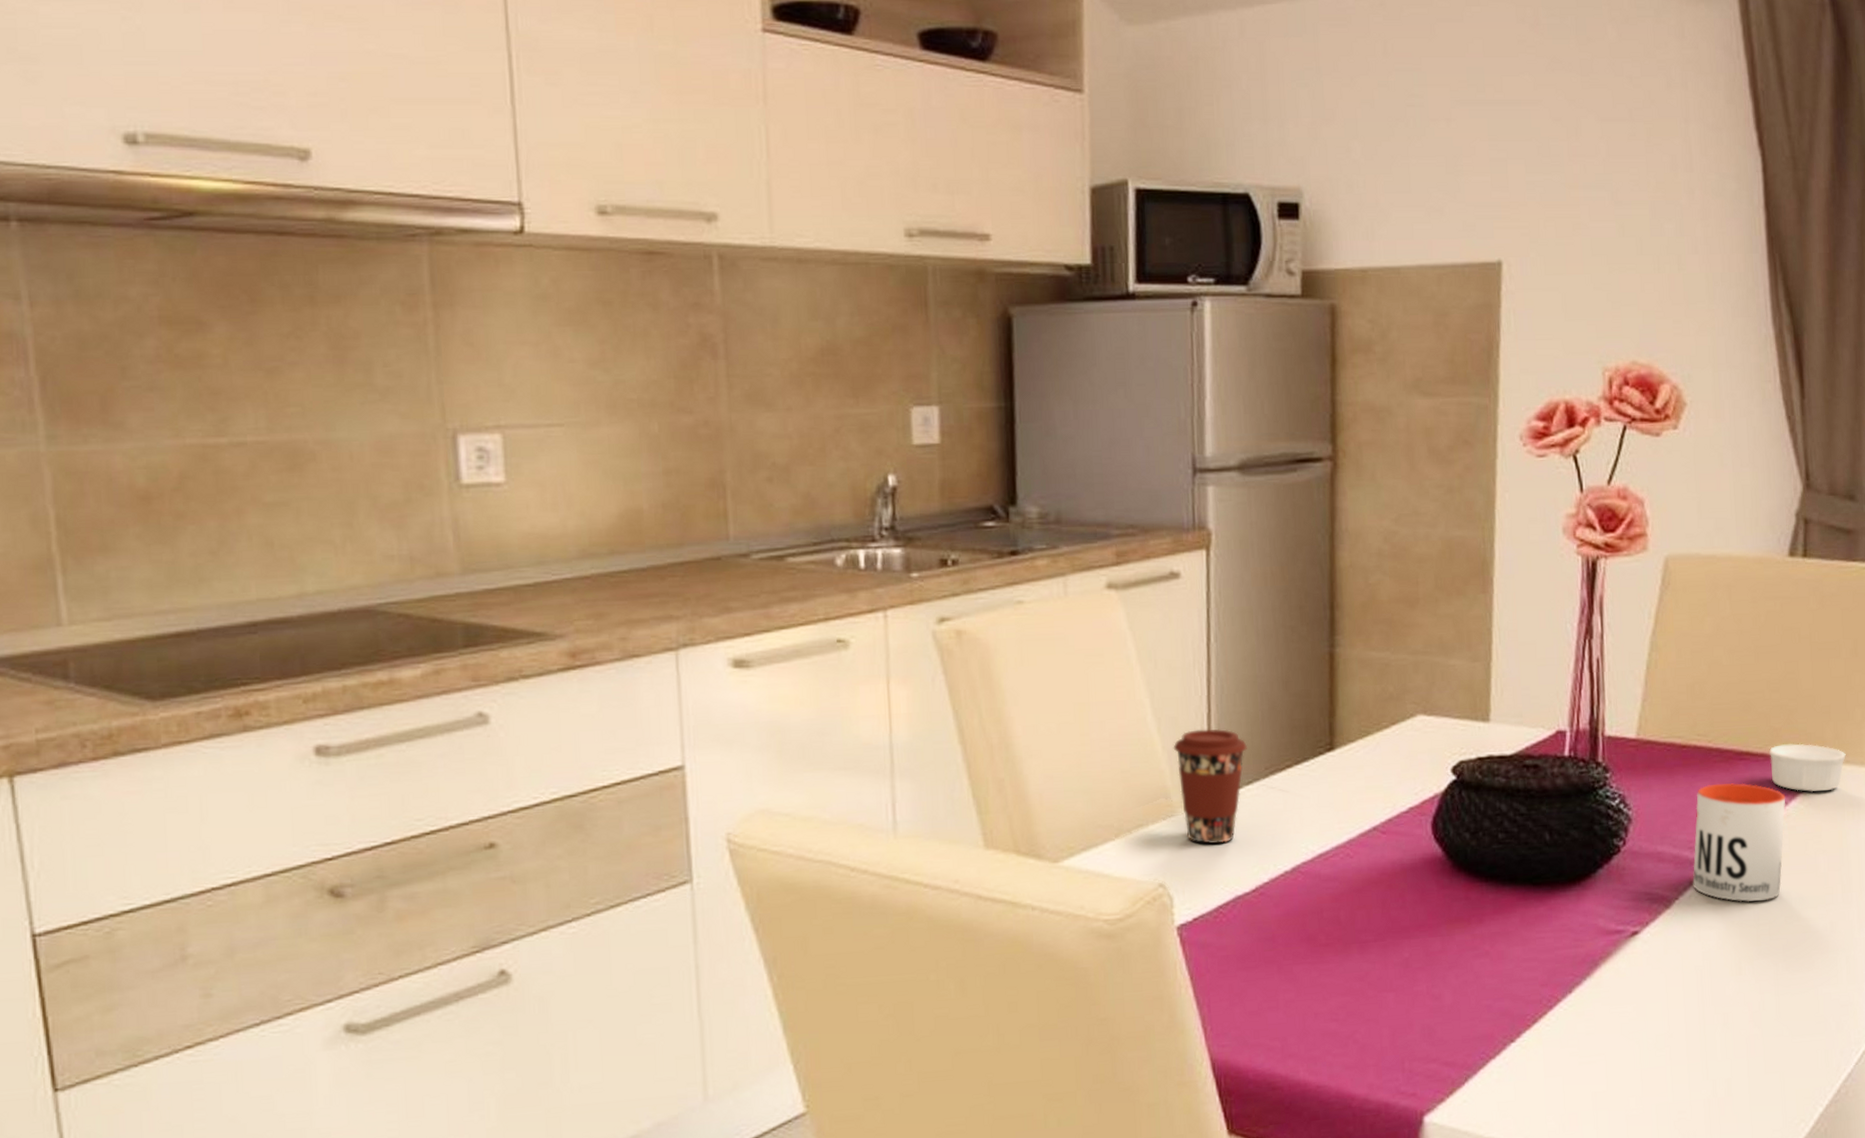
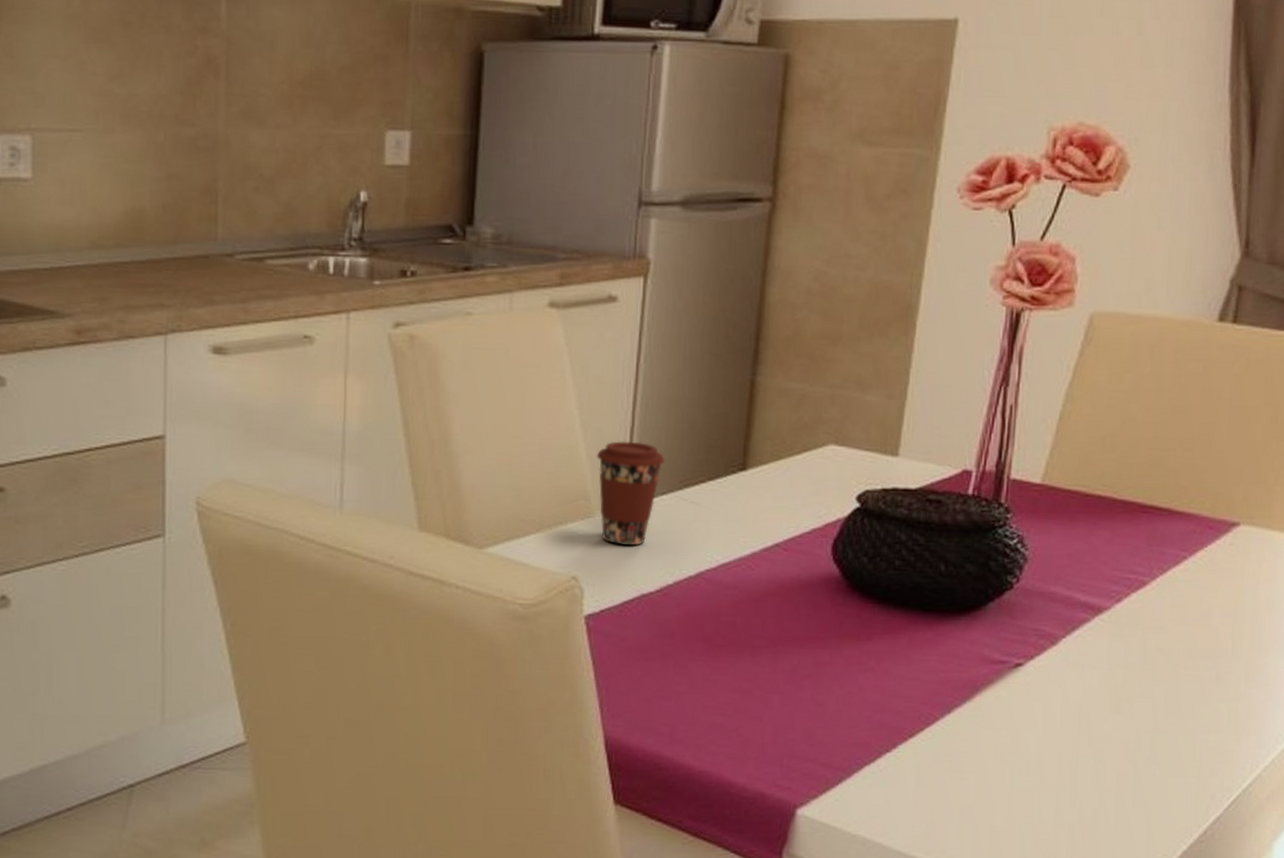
mug: present [1692,783,1786,902] -> none [1081,533,1186,647]
ramekin: present [1769,743,1846,792] -> none [1174,502,1253,550]

